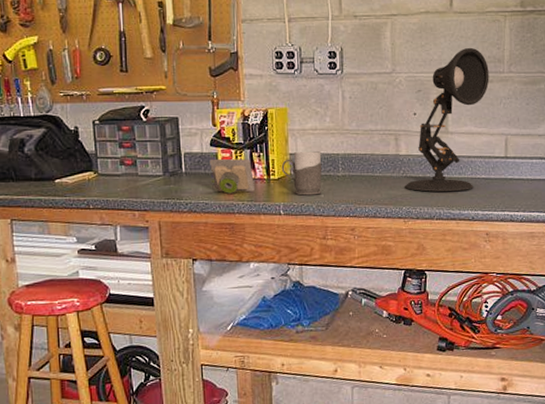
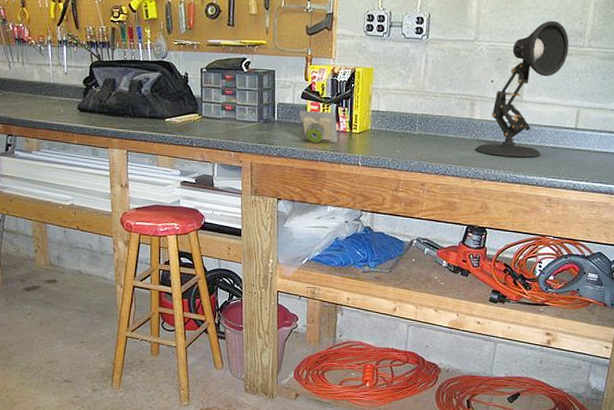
mug: present [281,150,322,196] -> none [363,108,401,150]

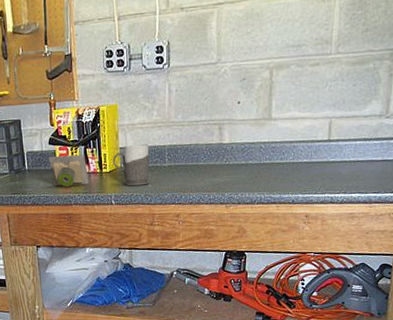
mug: none [363,108,401,150] -> present [112,143,150,186]
desk lamp: present [475,20,569,157] -> none [227,30,316,178]

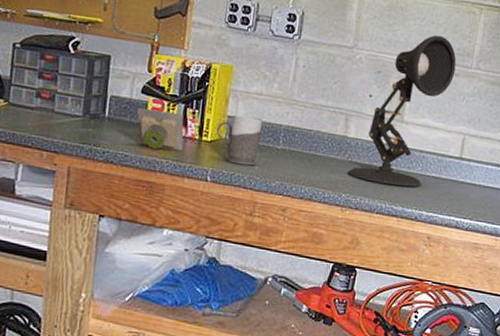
desk lamp: none [227,30,316,178] -> present [348,35,456,187]

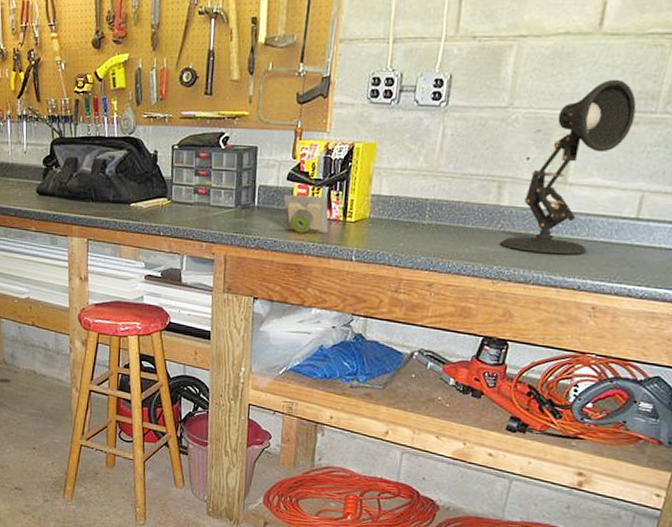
mug: present [216,114,263,166] -> none [360,192,408,243]

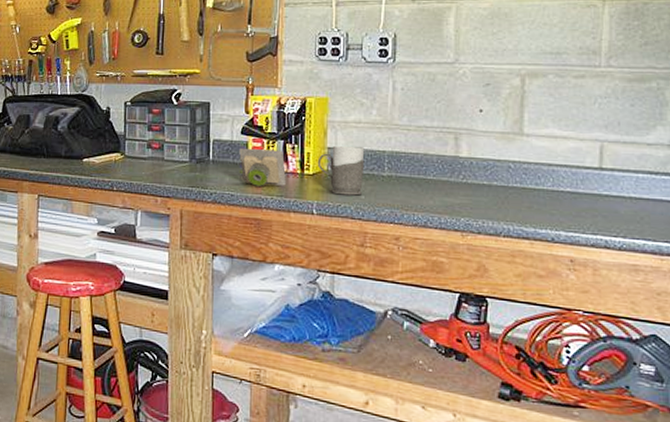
mug: none [360,192,408,243] -> present [317,145,365,196]
desk lamp: present [500,79,637,254] -> none [464,36,580,205]

